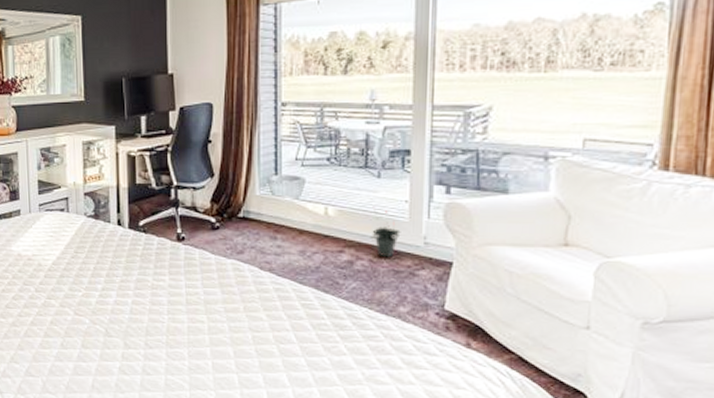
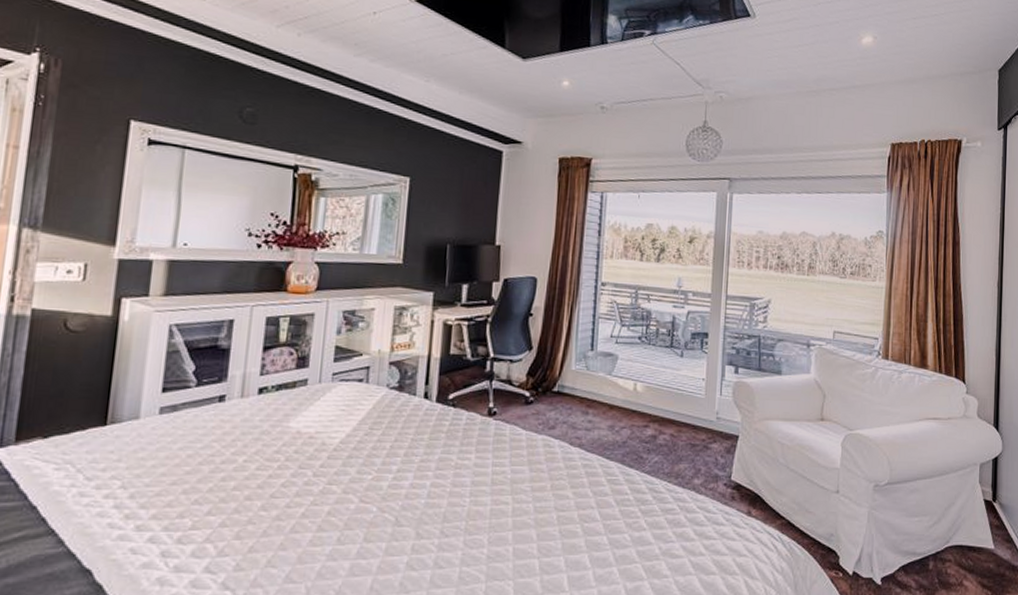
potted plant: present [370,207,401,258] -> none [672,384,698,432]

